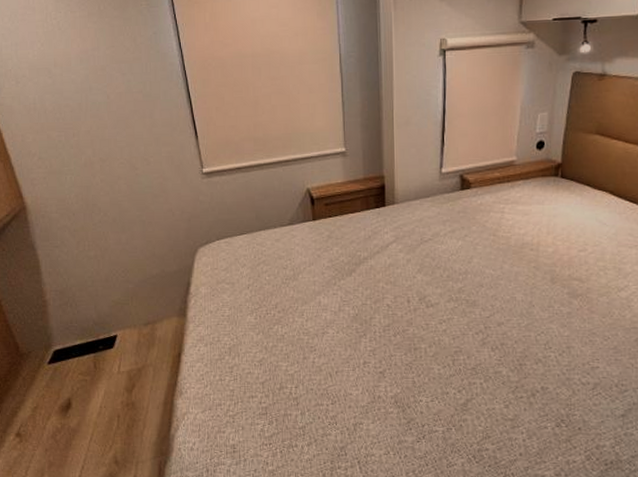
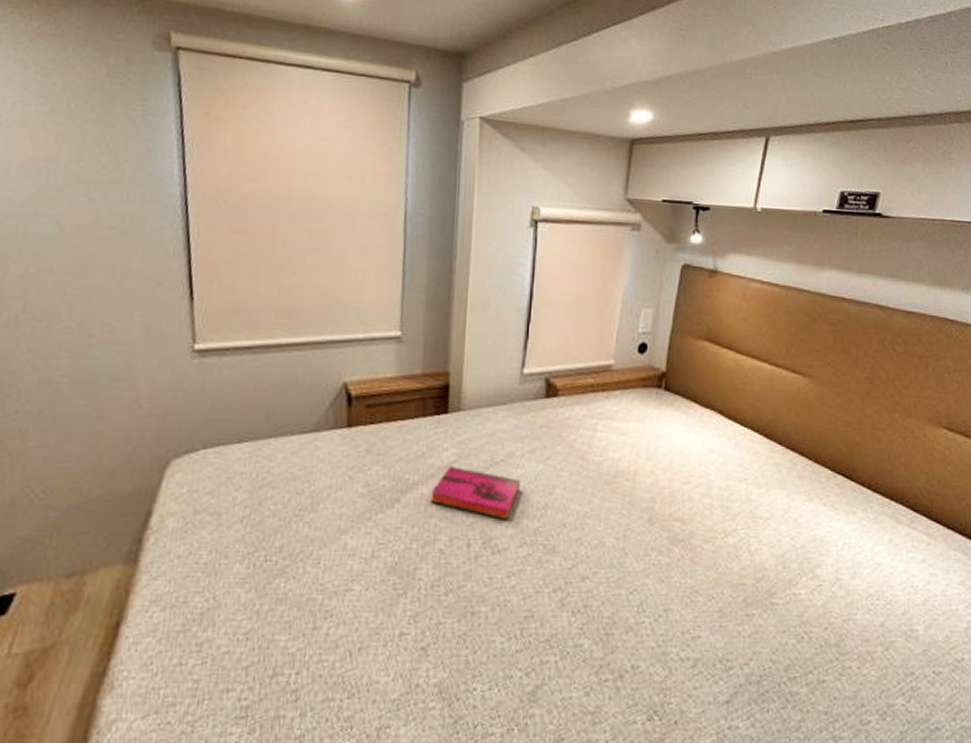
hardback book: none [378,245,445,283] -> present [431,466,520,520]

